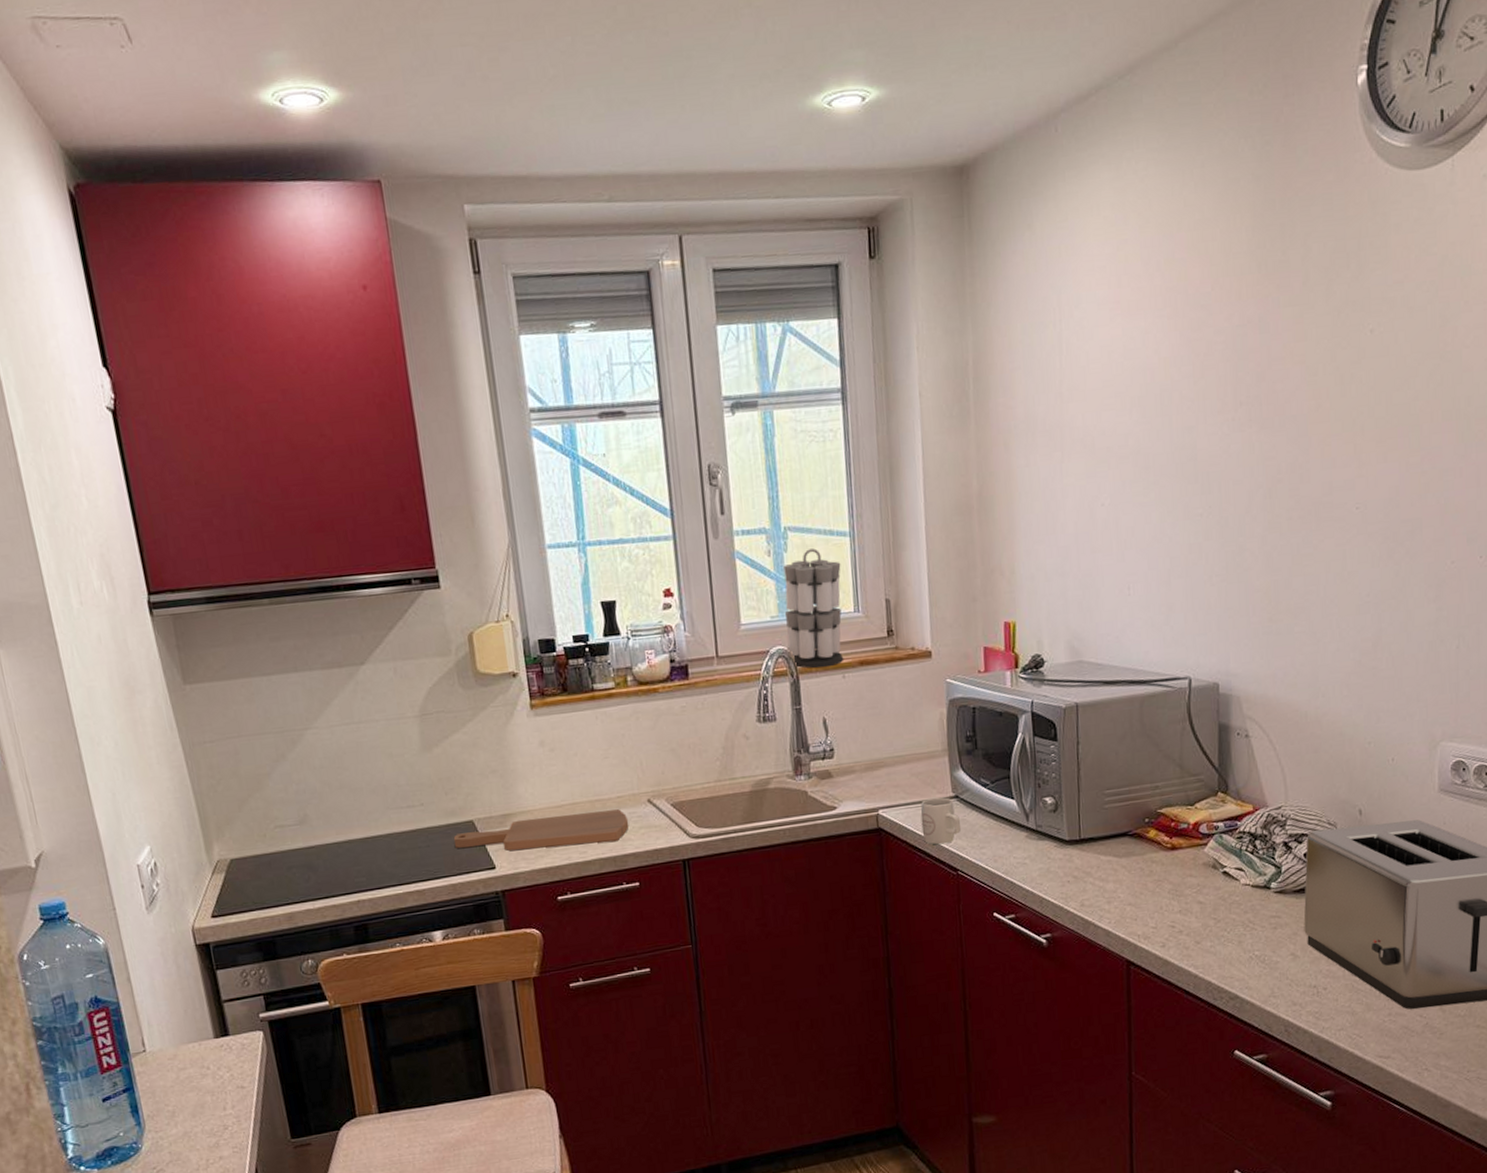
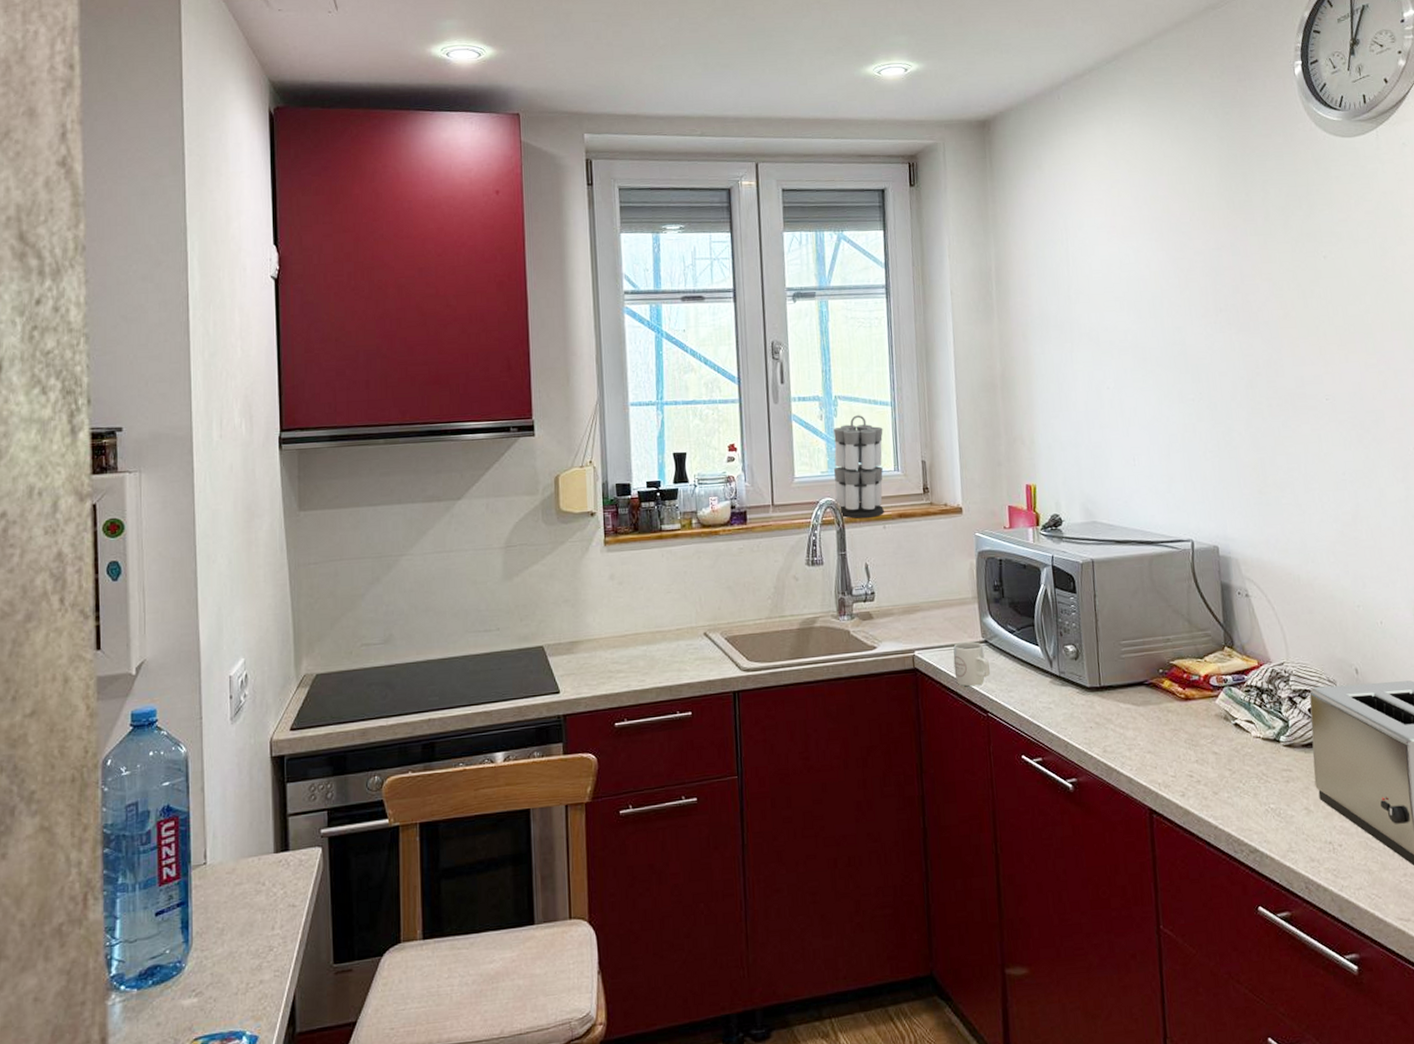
cutting board: present [453,809,629,851] -> none [523,641,686,677]

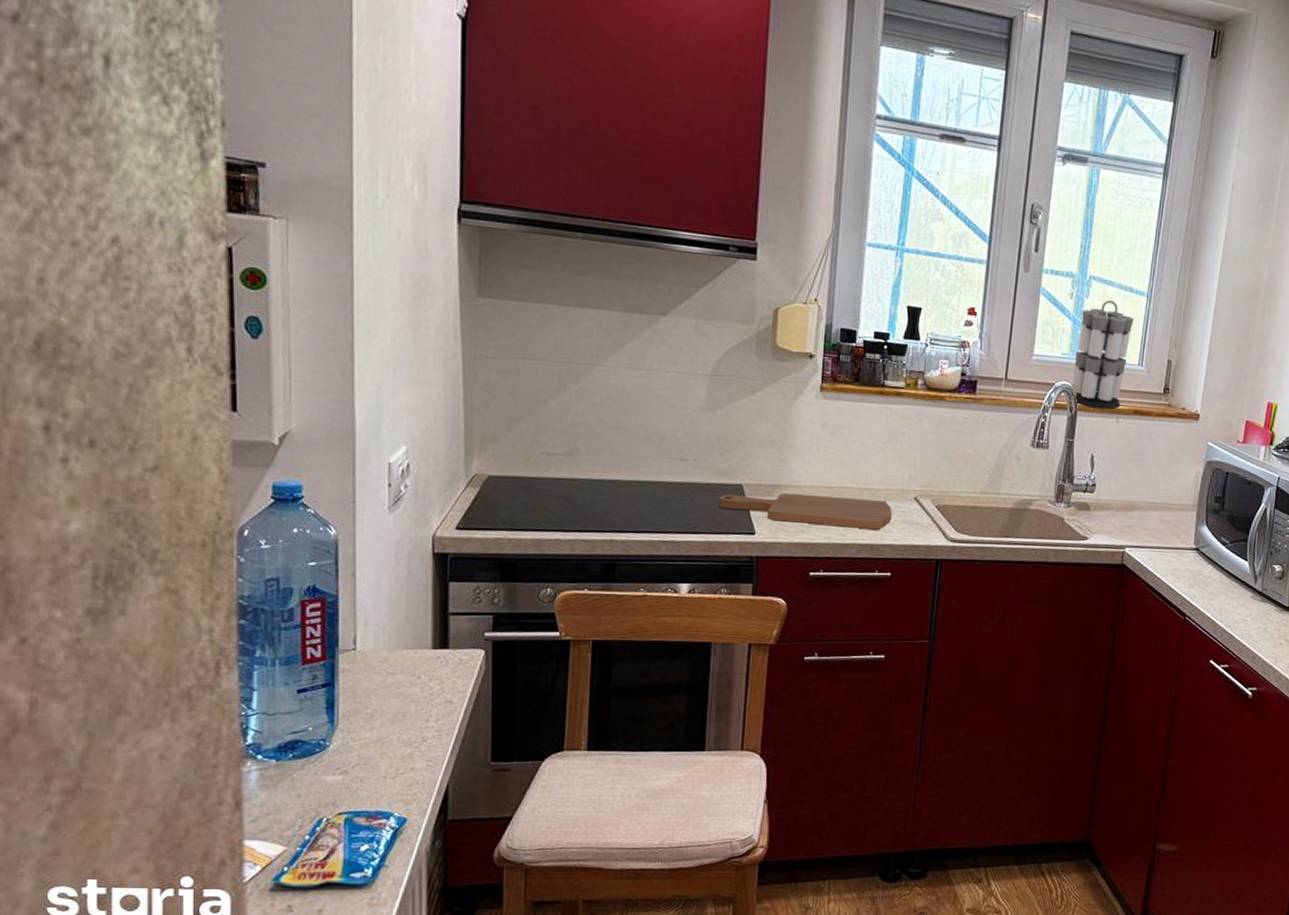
cutting board: none [523,641,686,677] -> present [718,492,893,530]
mug: present [953,641,990,687] -> none [1160,545,1196,590]

